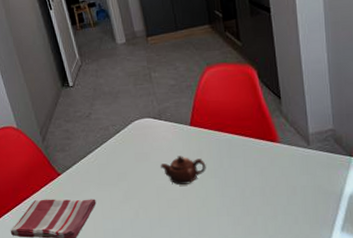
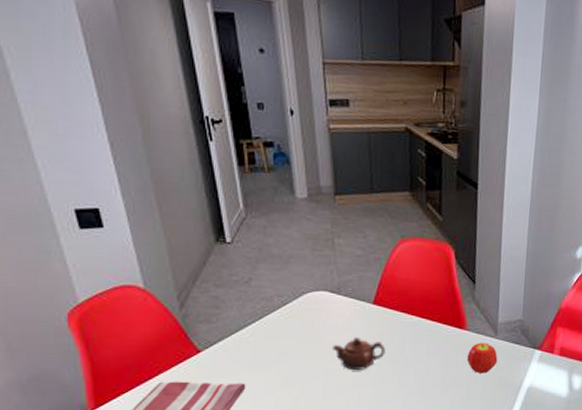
fruit: none [282,153,314,183] -> present [466,342,498,374]

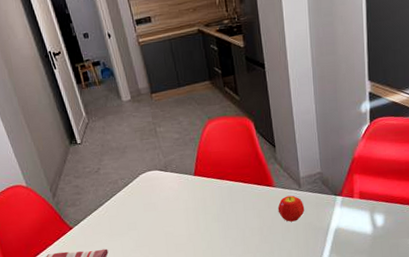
teapot: present [333,337,386,370] -> none [168,203,210,230]

